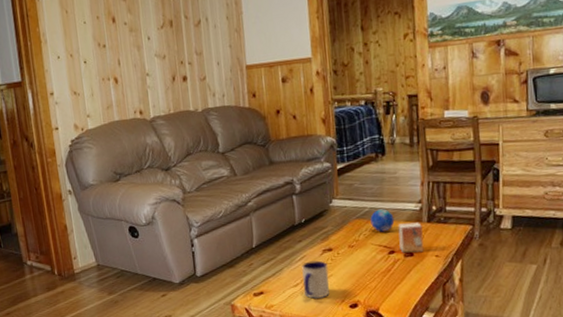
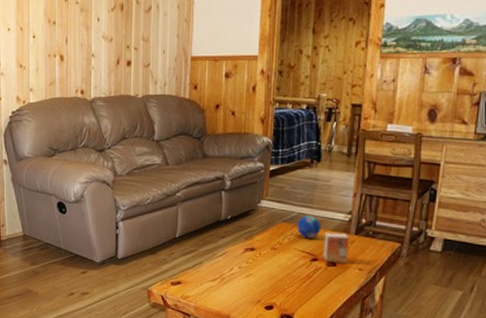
mug: present [301,260,330,299] -> none [220,258,248,296]

